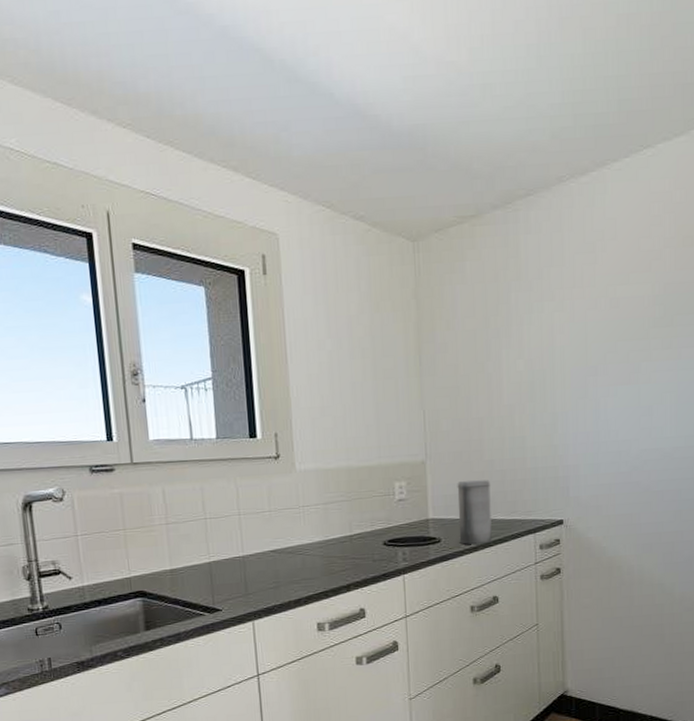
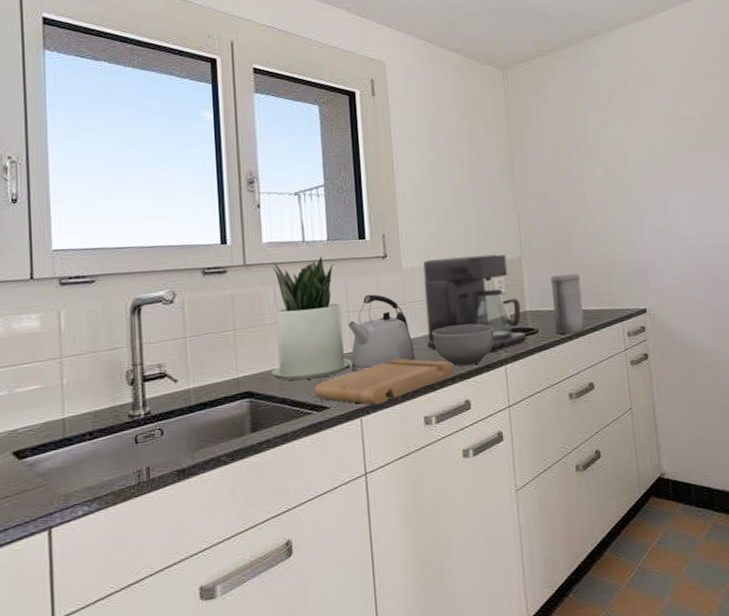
planter: none [161,456,244,582] -> present [272,257,352,381]
cutting board: none [206,564,350,610] -> present [314,359,455,406]
kettle: none [239,496,310,577] -> present [348,294,416,373]
coffee maker: none [318,456,427,560] -> present [423,254,526,352]
bowl: none [326,531,393,574] -> present [432,324,495,366]

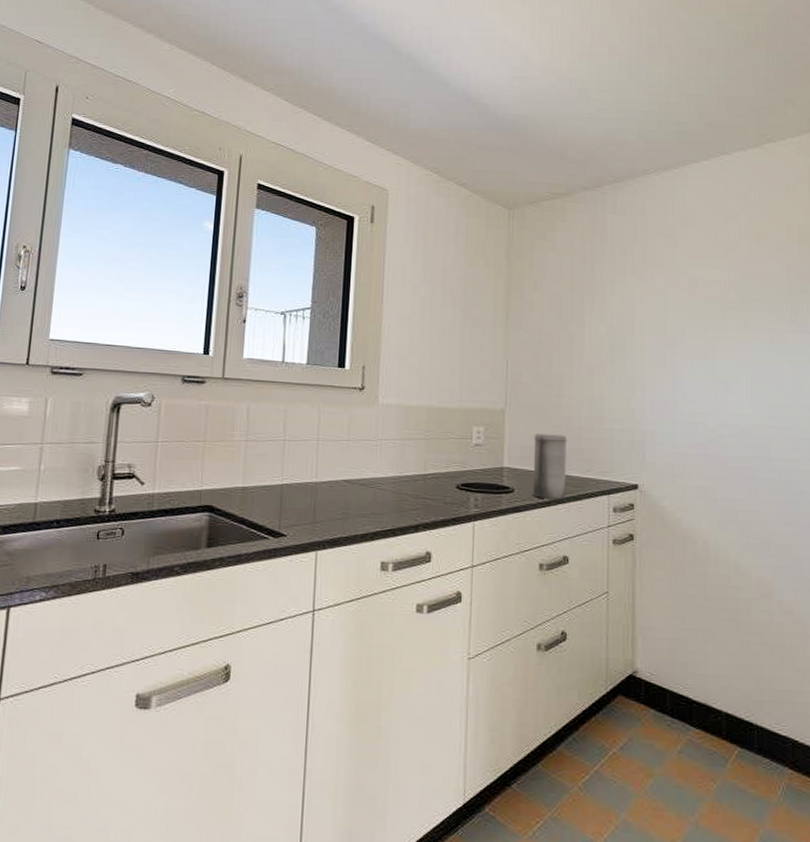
planter: present [272,257,352,381] -> none [235,379,315,504]
cutting board: present [314,359,455,406] -> none [273,496,419,542]
kettle: present [348,294,416,373] -> none [313,425,381,504]
coffee maker: present [423,254,526,352] -> none [394,398,500,505]
bowl: present [432,324,495,366] -> none [400,471,467,516]

